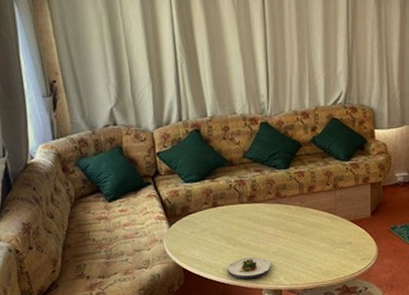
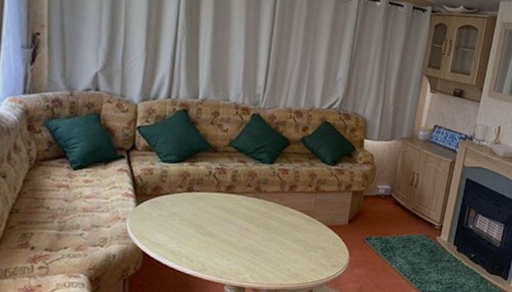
salad plate: present [227,257,271,279] -> none [191,249,238,272]

